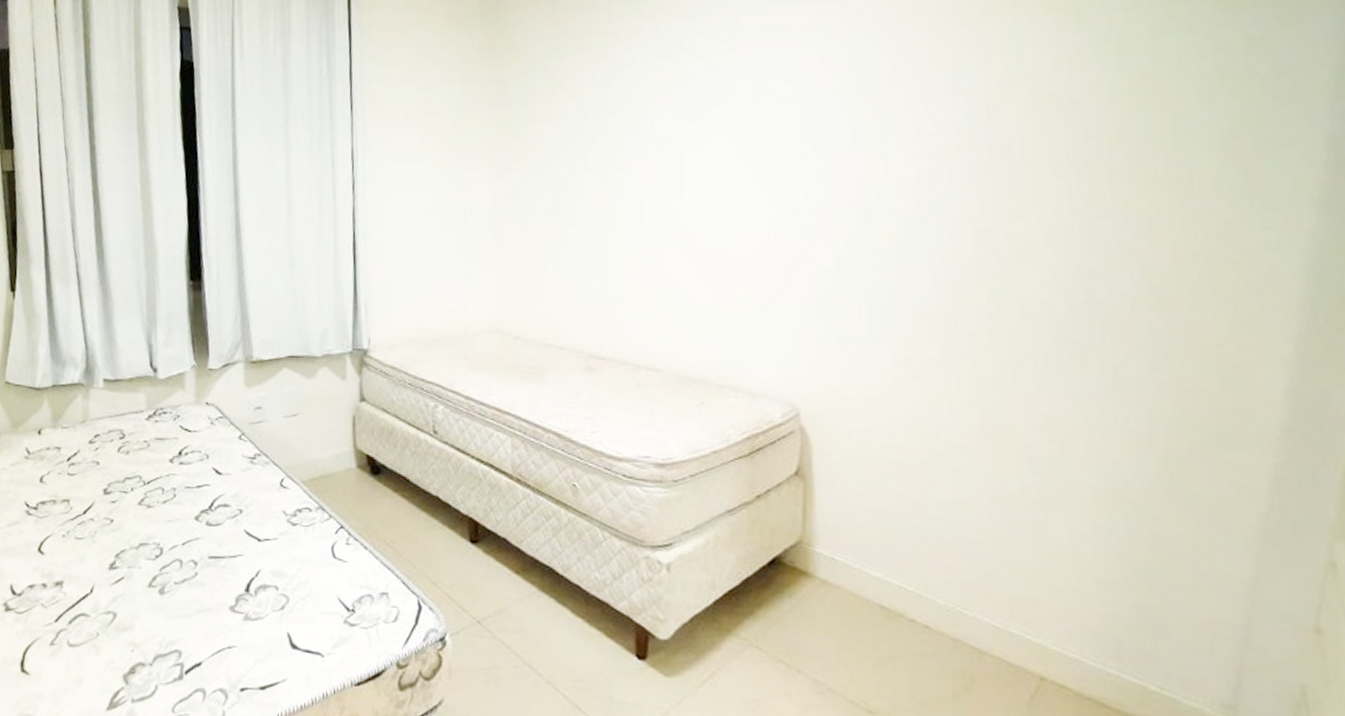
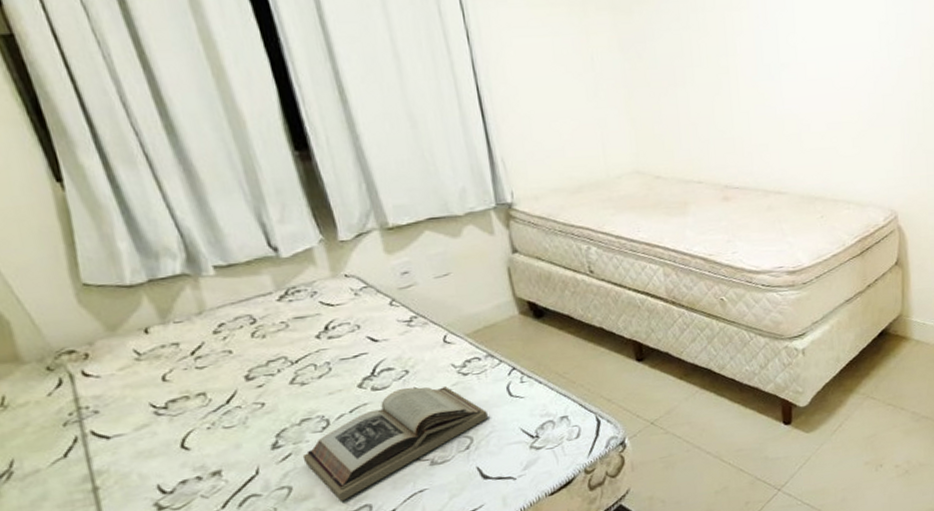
book: none [132,528,308,642] -> present [302,386,488,502]

